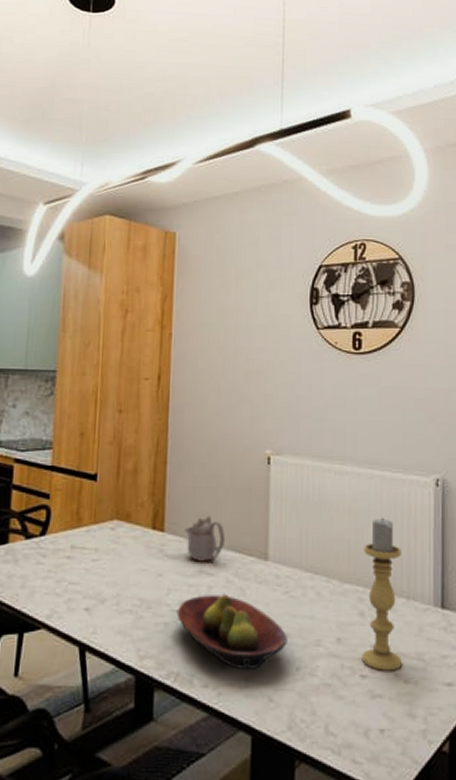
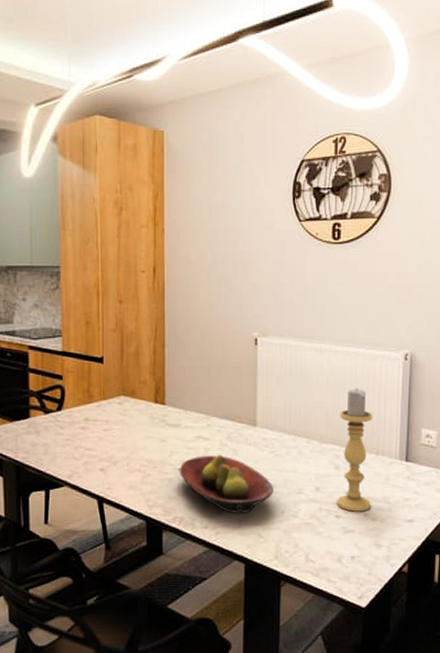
teapot: present [184,516,226,562] -> none [183,390,219,429]

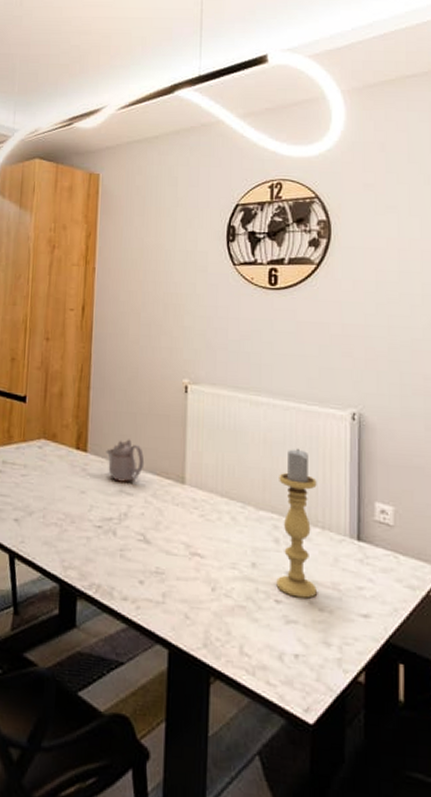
fruit bowl: present [179,454,274,514] -> none [98,513,203,587]
teapot: none [183,390,219,429] -> present [106,439,145,482]

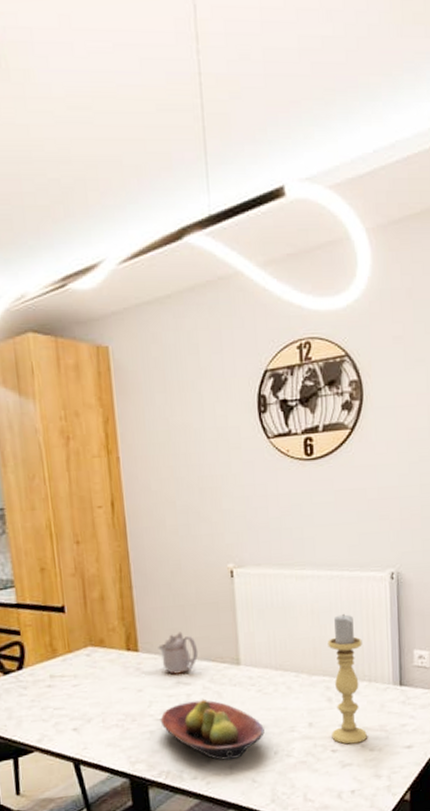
fruit bowl: none [98,513,203,587] -> present [160,699,265,761]

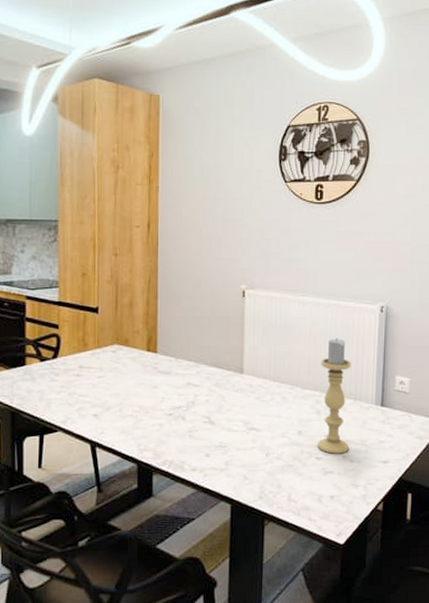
teapot: present [158,632,199,675] -> none [174,339,208,376]
fruit bowl: present [160,699,265,761] -> none [169,400,259,457]

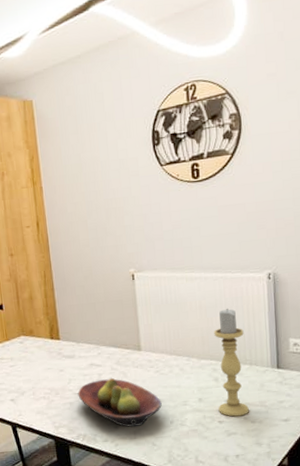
fruit bowl: none [169,400,259,457] -> present [77,377,162,427]

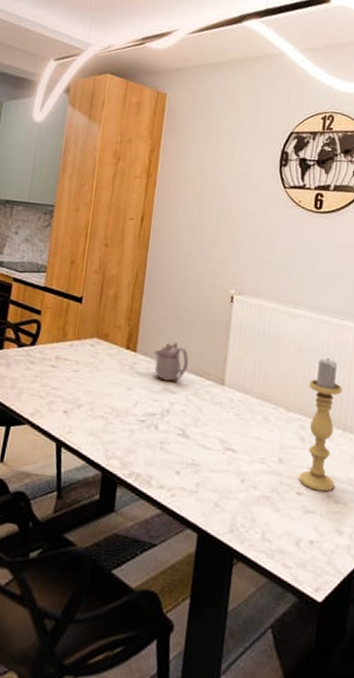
teapot: none [75,324,107,358] -> present [154,342,189,382]
fruit bowl: present [77,377,162,427] -> none [141,409,236,478]

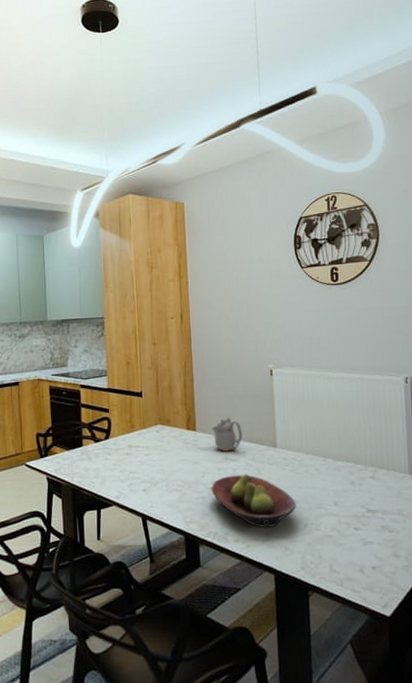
fruit bowl: none [141,409,236,478] -> present [211,474,296,528]
candle holder: present [299,357,343,492] -> none [350,409,386,524]

